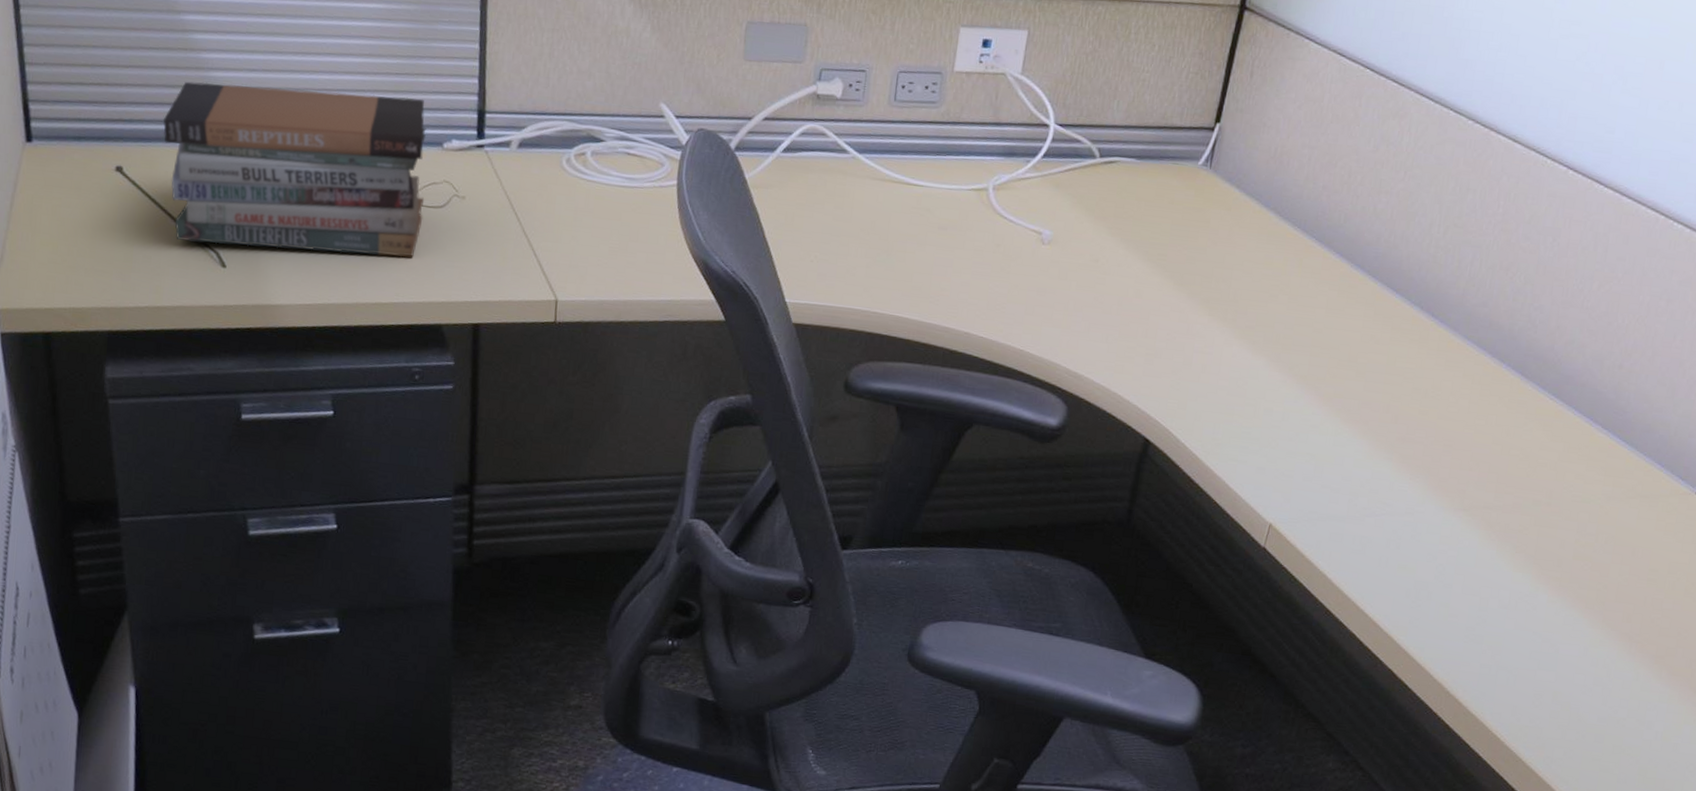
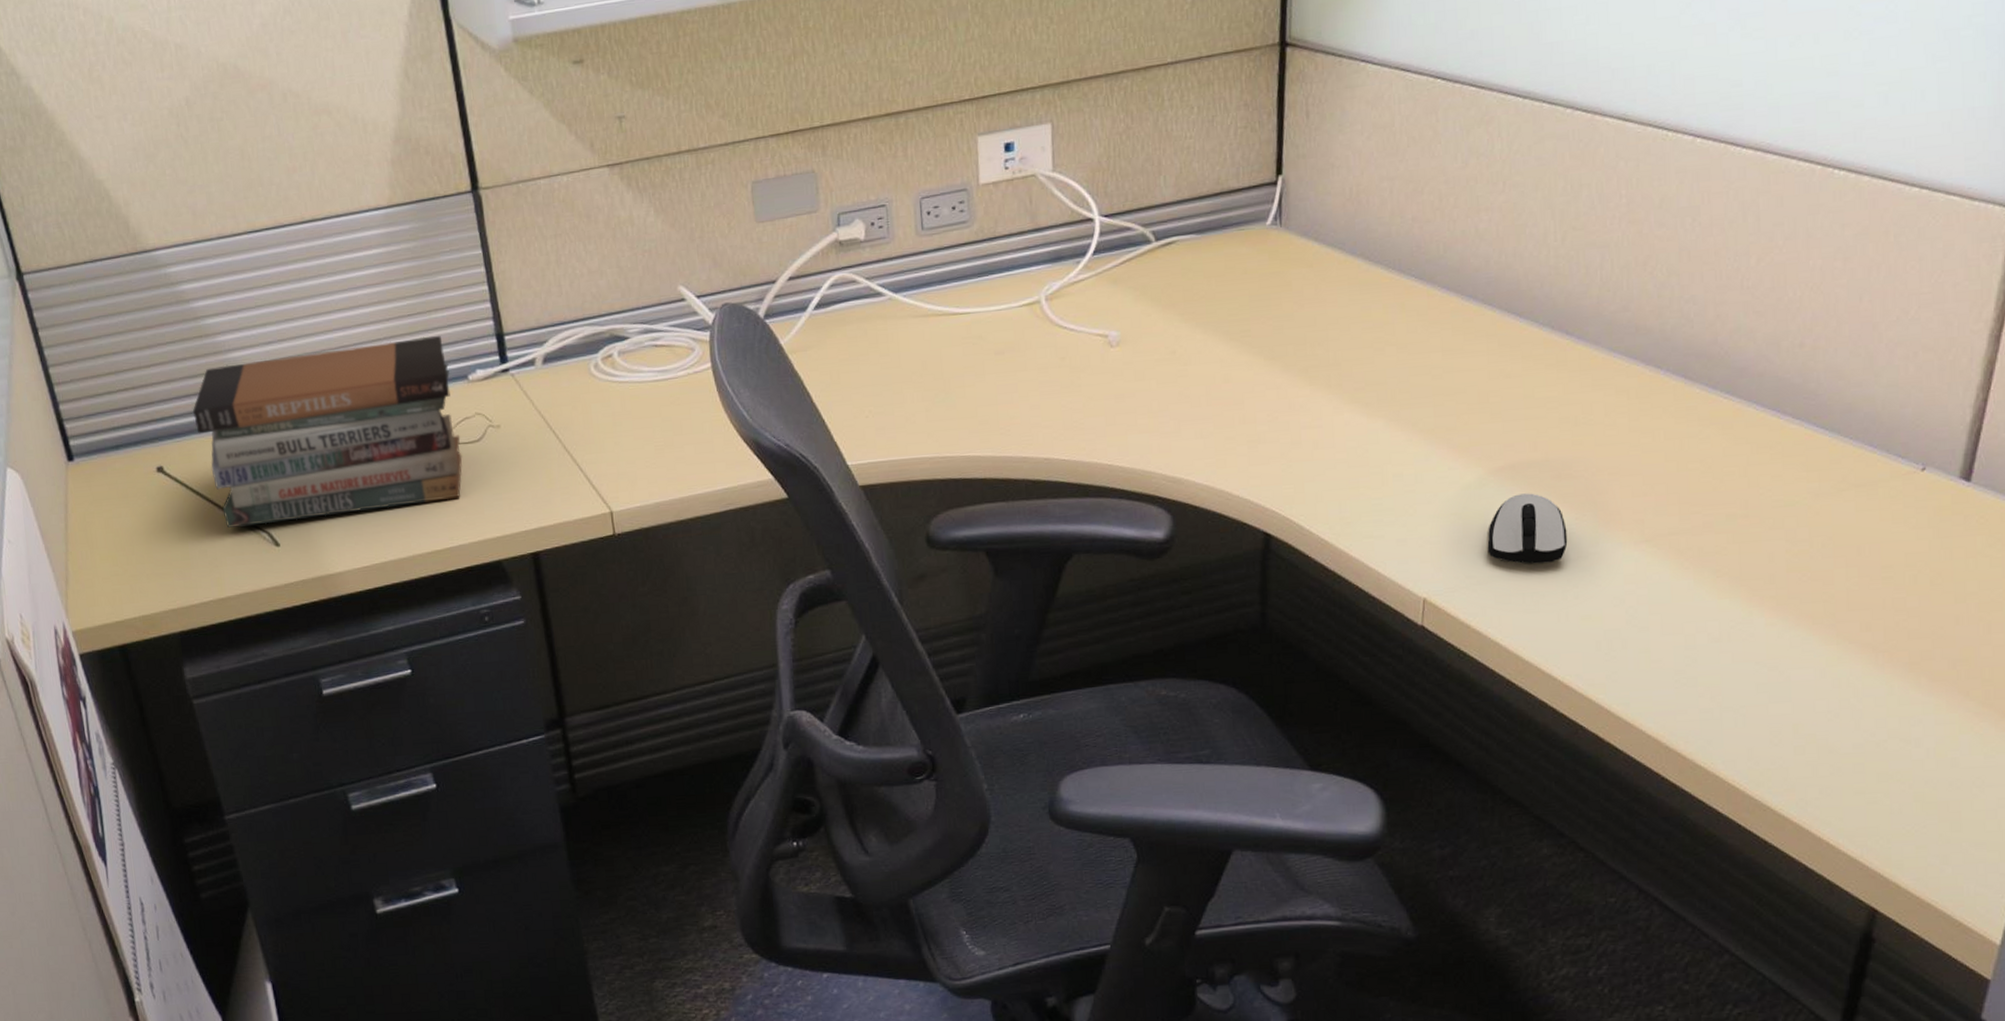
computer mouse: none [1331,447,1401,513] -> present [1487,493,1568,564]

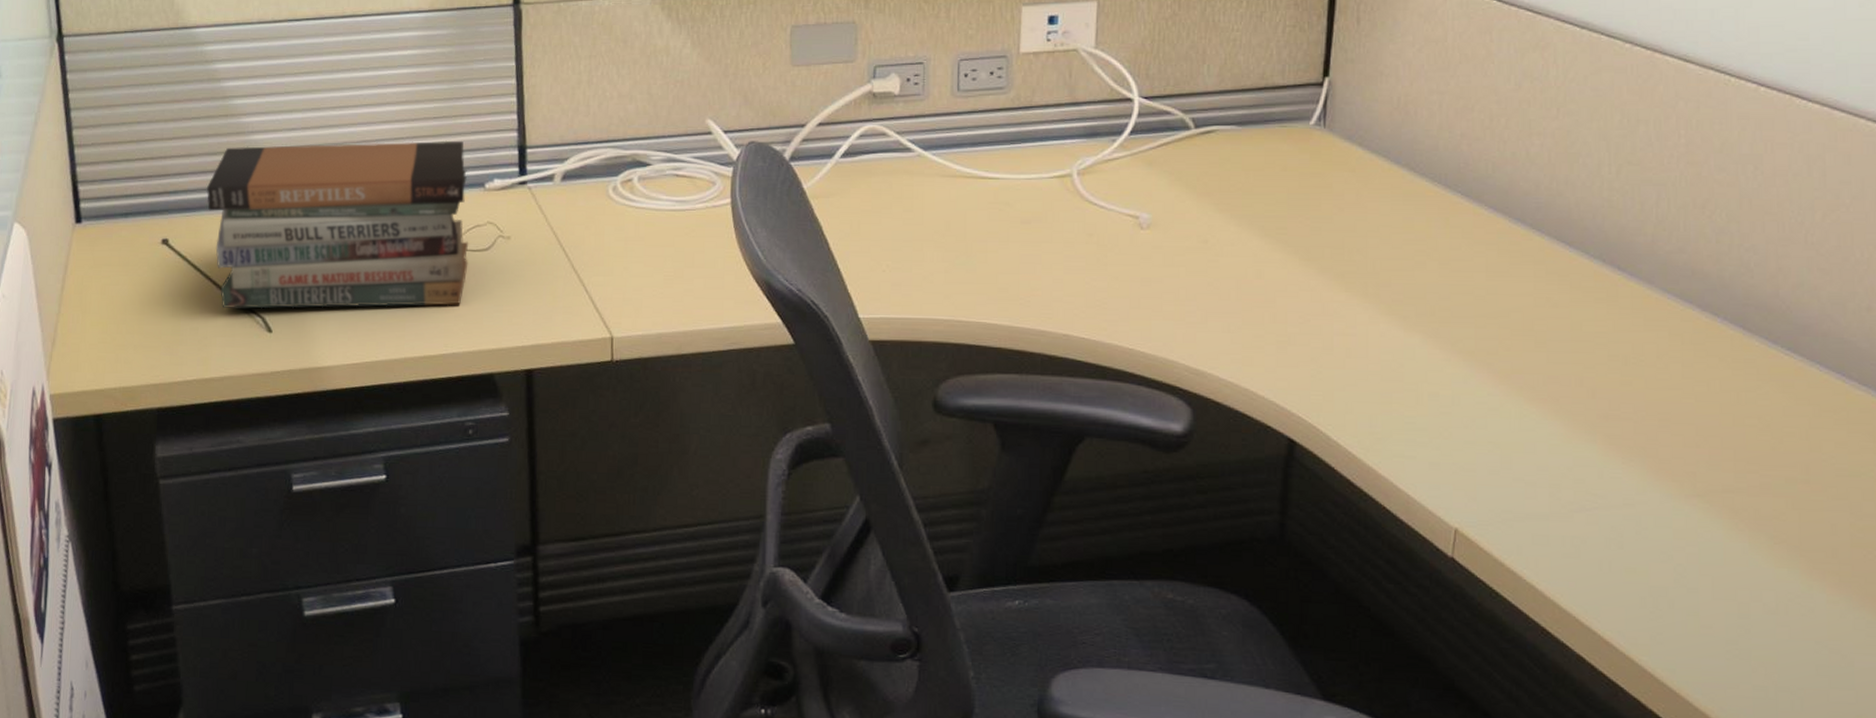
computer mouse: present [1487,493,1568,564] -> none [1526,429,1613,507]

